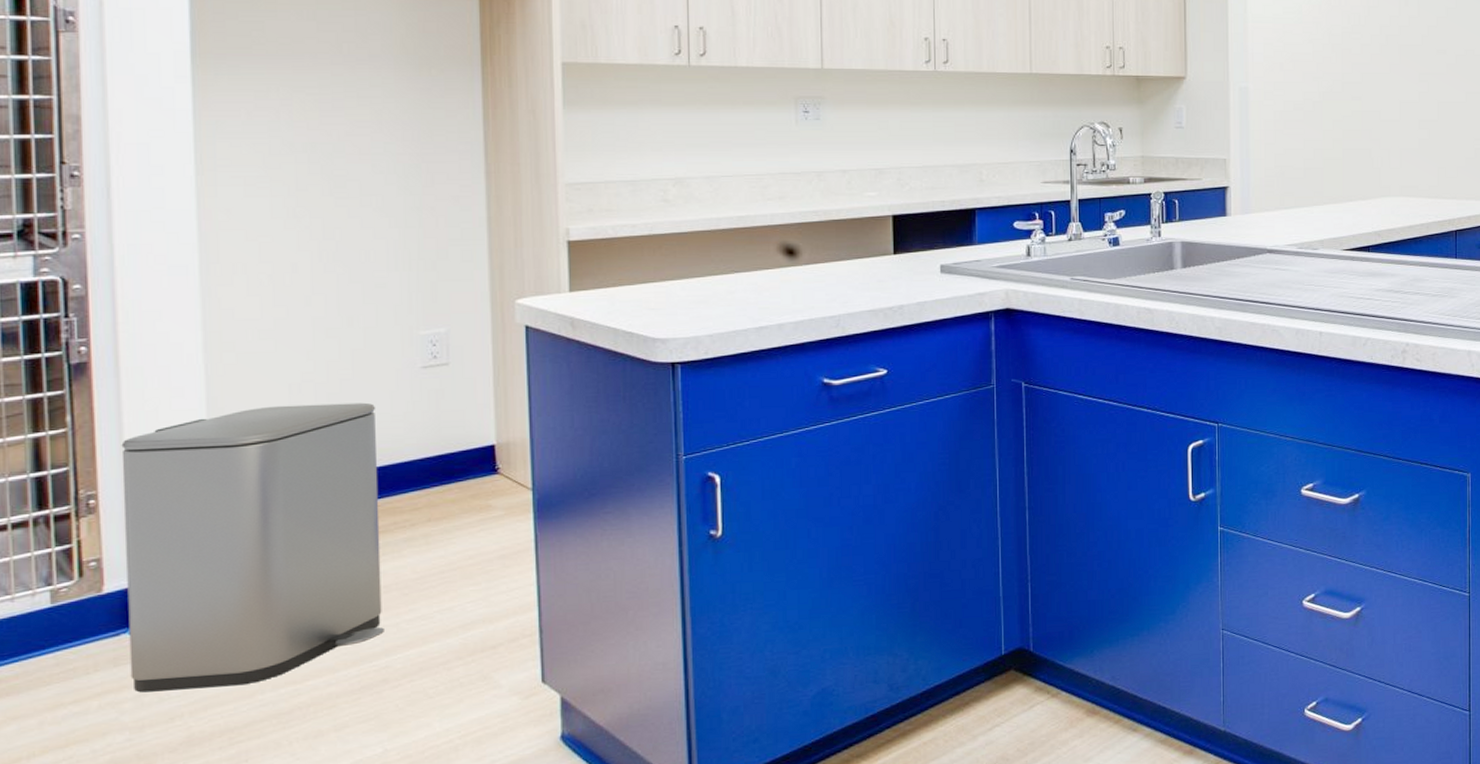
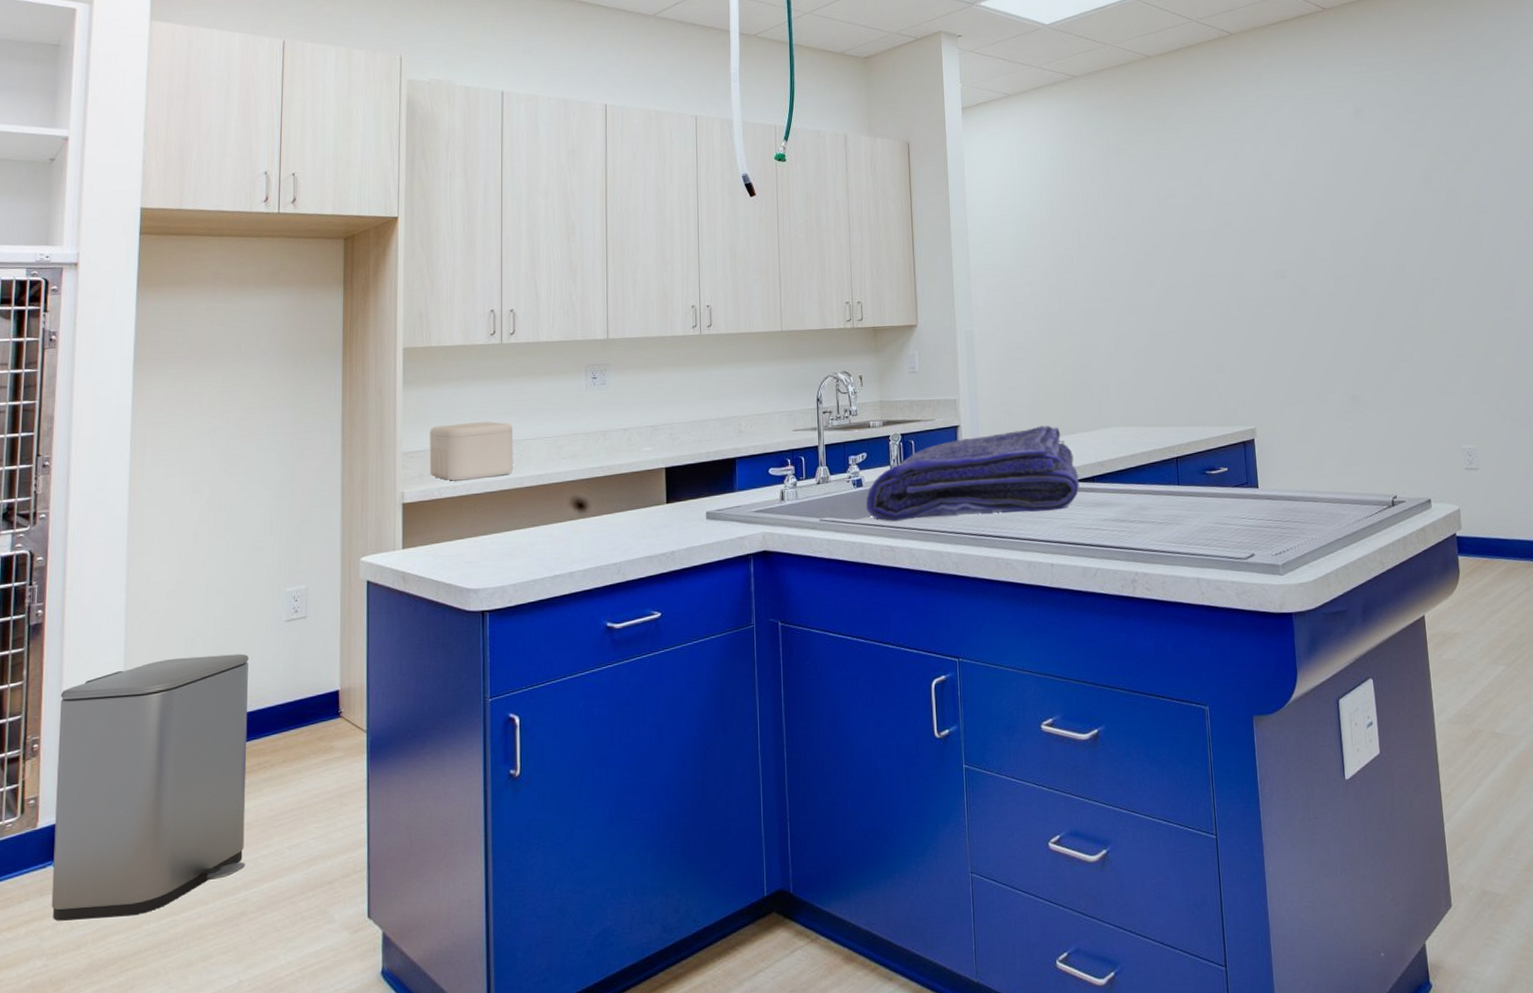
storage box: none [599,154,707,219] -> present [429,422,513,481]
towel: none [1122,191,1354,284] -> present [865,425,1080,522]

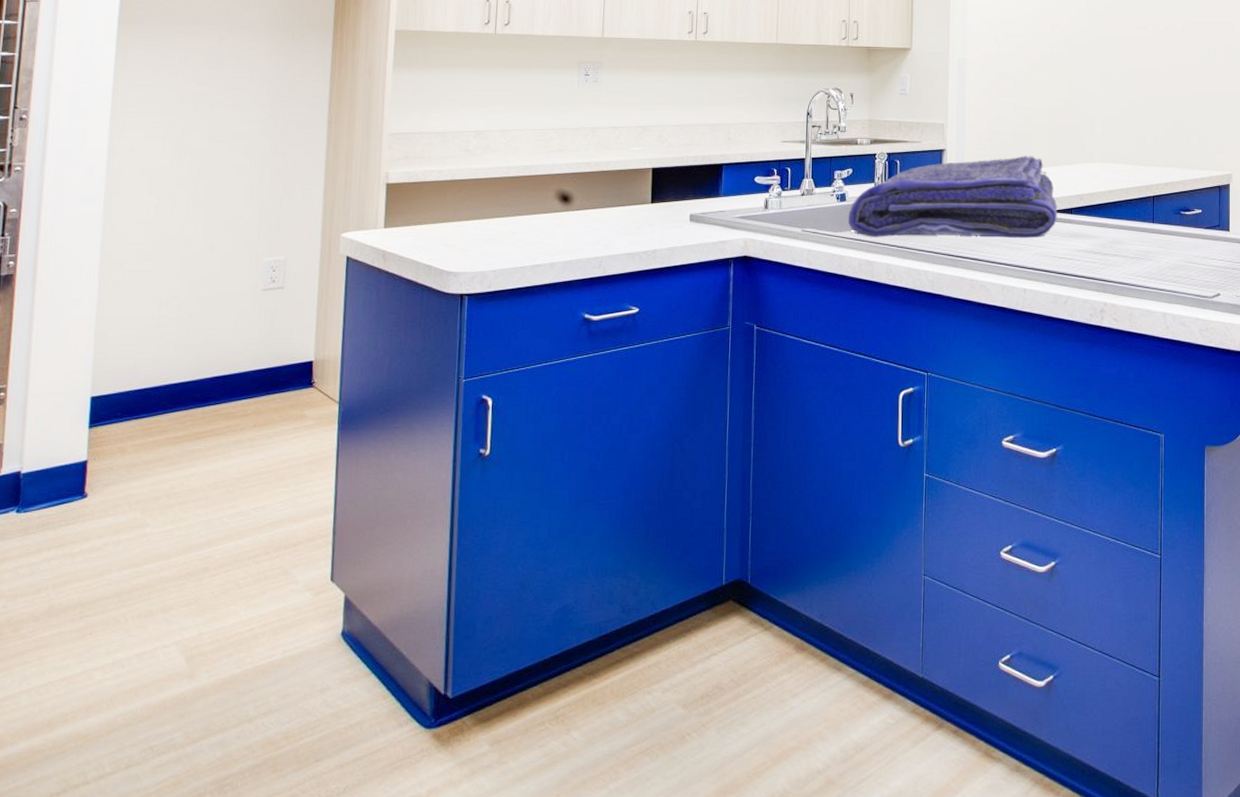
pedal bin: present [51,653,250,921] -> none [12,318,224,565]
storage box: present [429,422,513,481] -> none [416,109,502,166]

